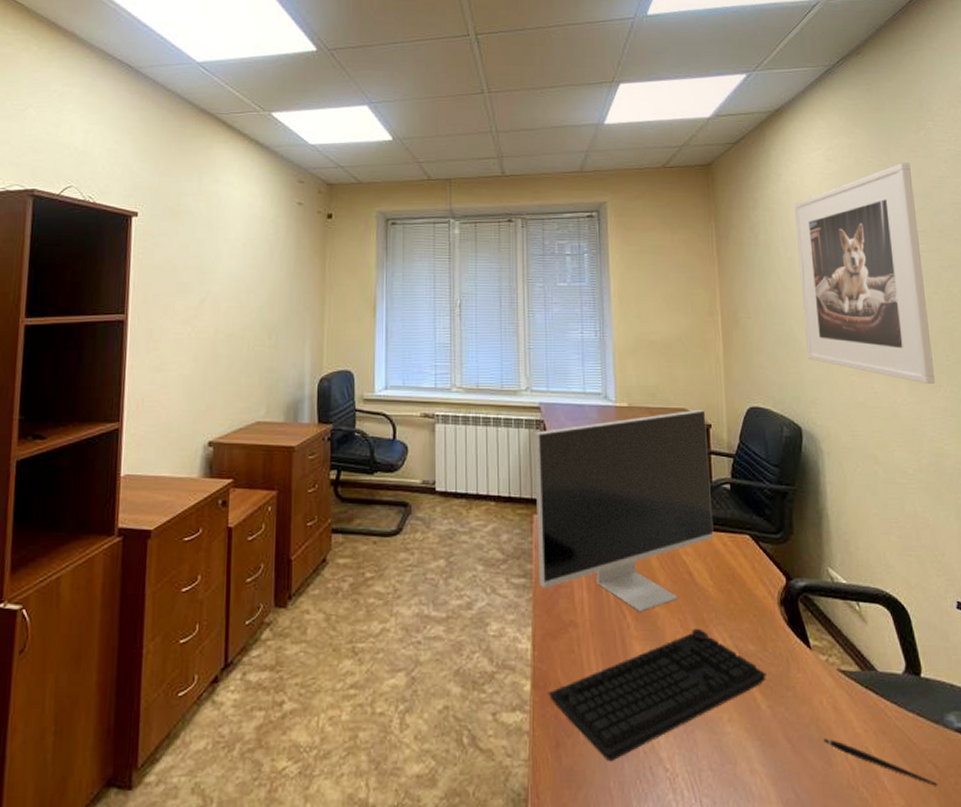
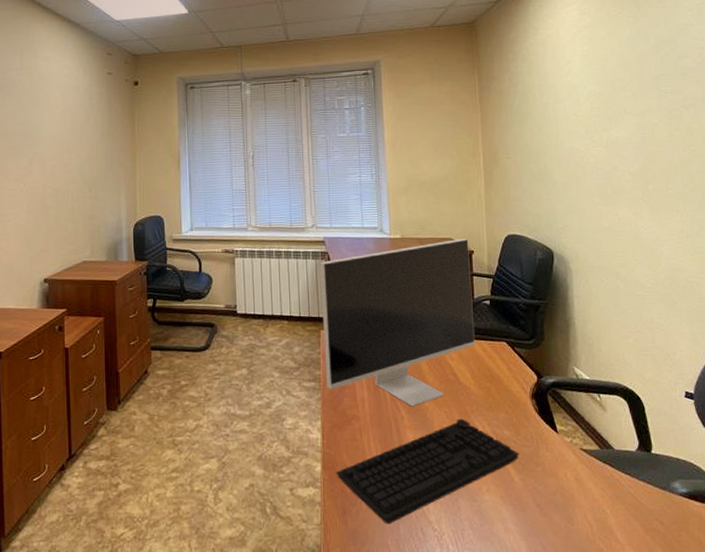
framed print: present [794,162,936,385] -> none [550,12,674,210]
pen: present [823,738,938,786] -> none [567,503,663,538]

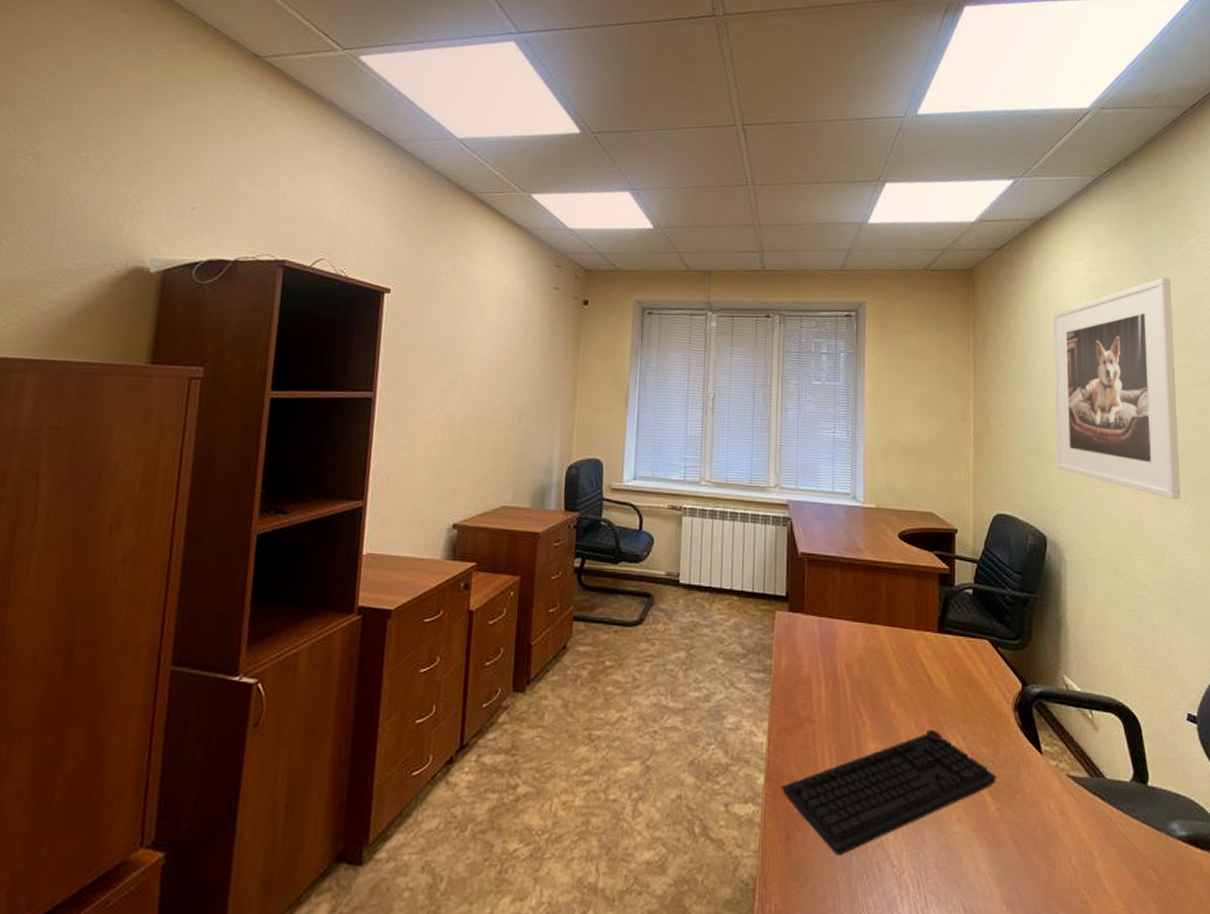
monitor: present [320,238,475,407] -> none [778,513,954,711]
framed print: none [550,12,674,210] -> present [1053,277,1181,500]

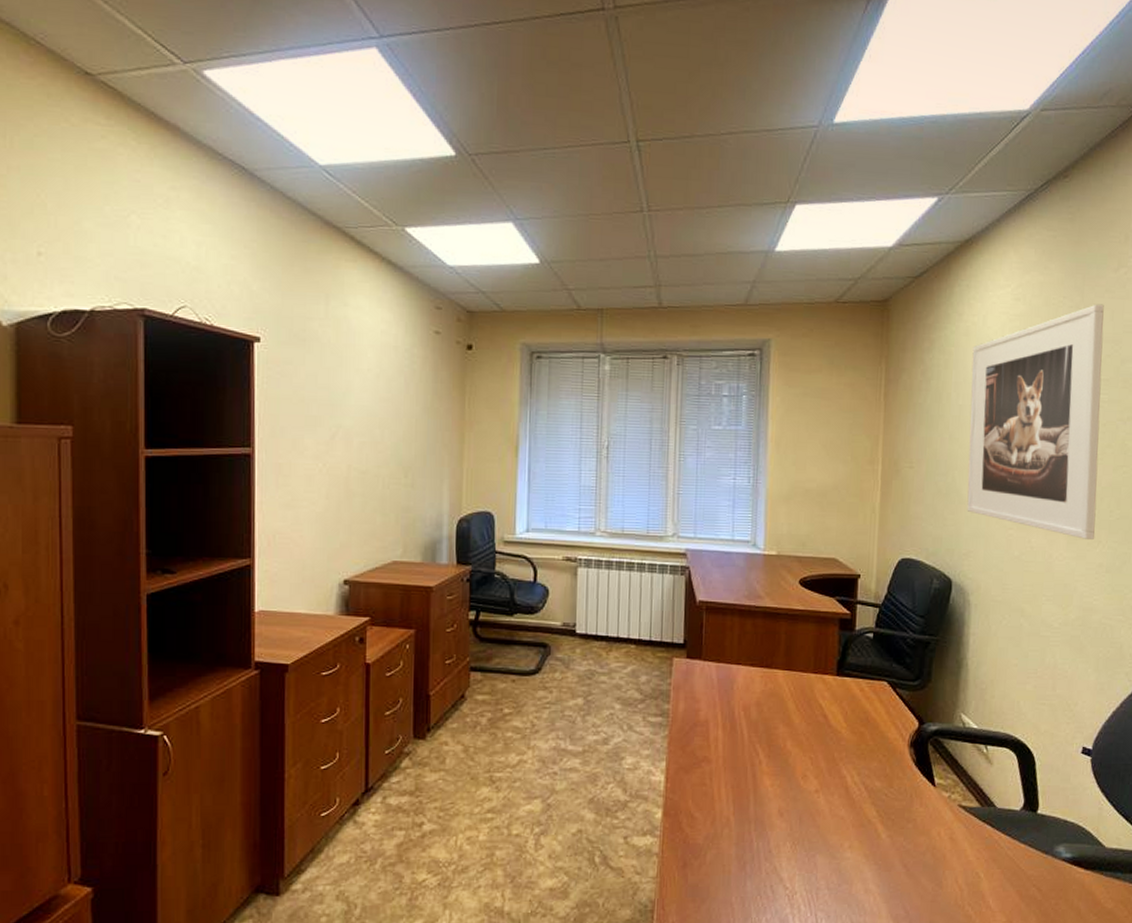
keyboard: present [781,729,997,856] -> none [678,766,890,881]

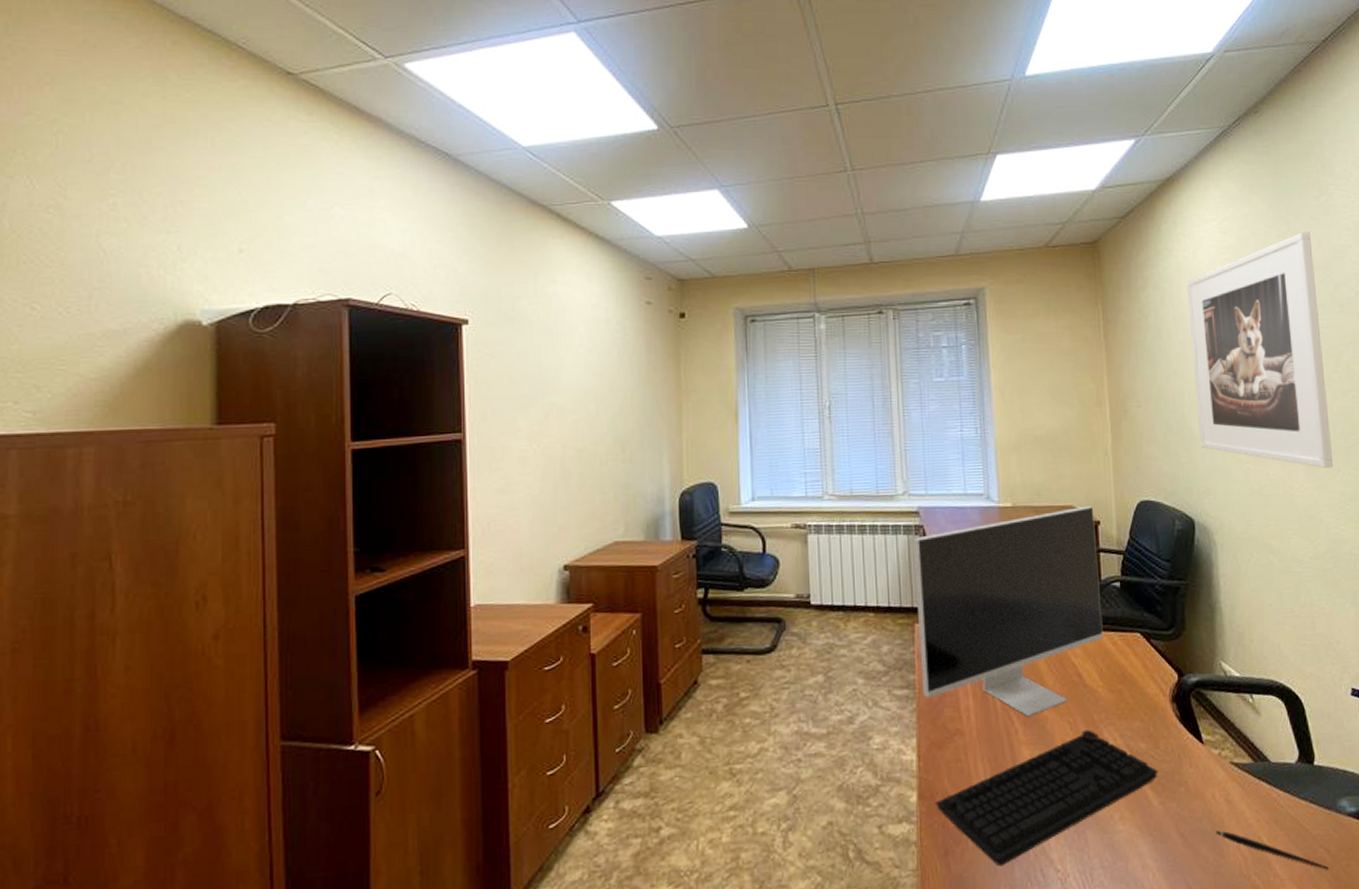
monitor: none [675,559,856,750] -> present [913,505,1104,717]
keyboard: none [678,766,890,881] -> present [935,730,1158,867]
pen: none [937,864,1039,906] -> present [1215,830,1330,870]

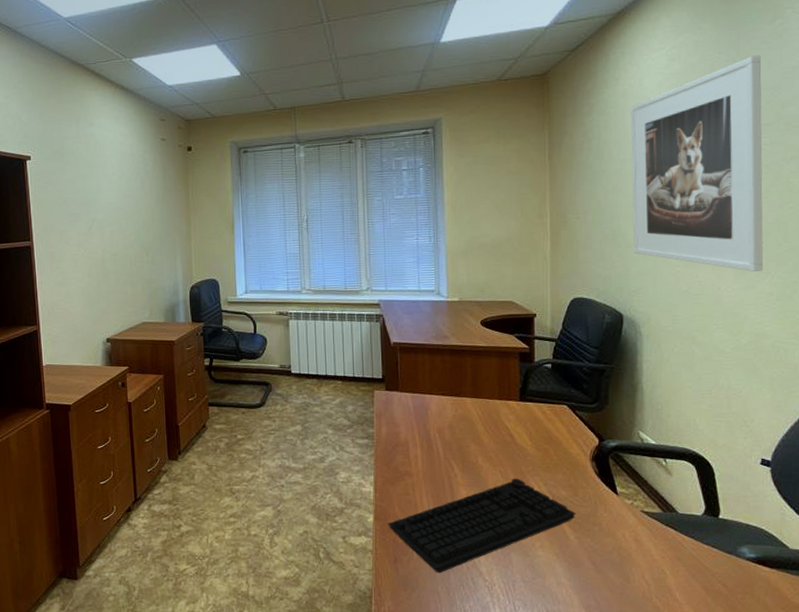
monitor: present [913,505,1104,717] -> none [375,301,534,465]
pen: present [1215,830,1330,870] -> none [623,562,726,600]

